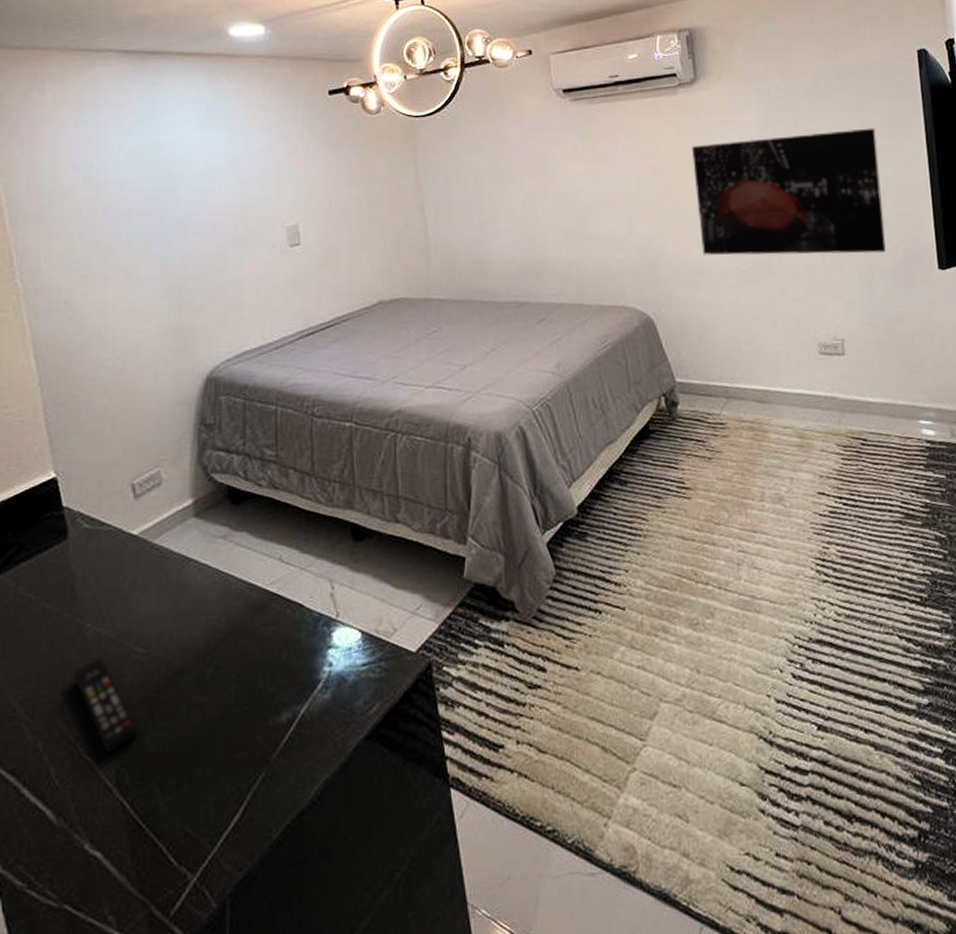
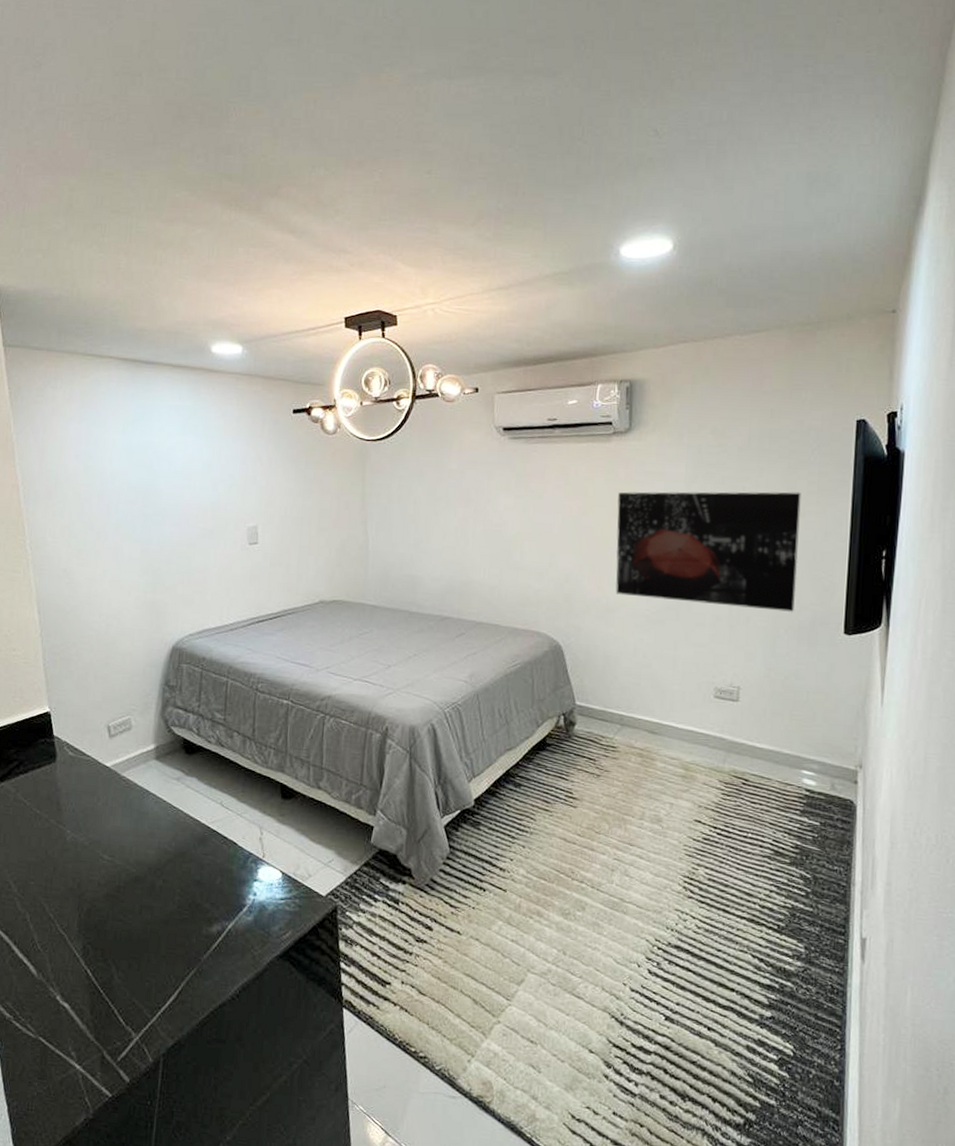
remote control: present [74,657,137,755] -> none [55,857,101,933]

